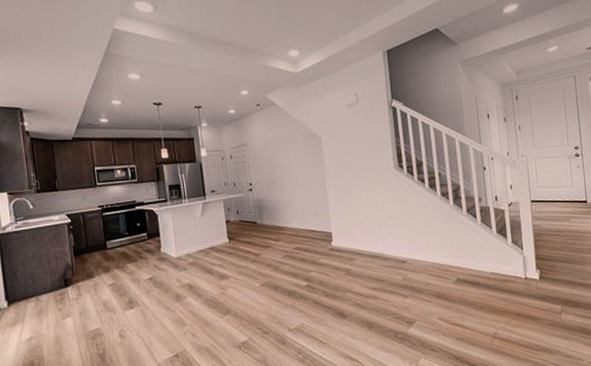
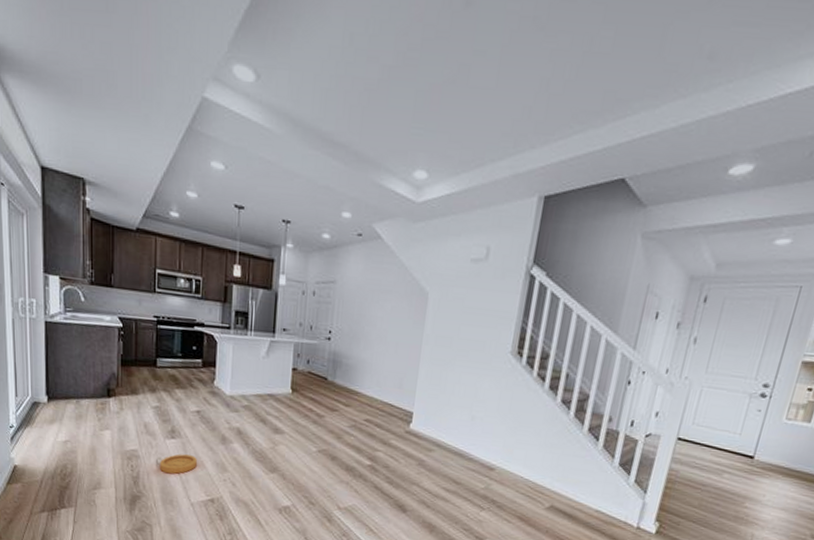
pet bowl: none [122,319,157,343] -> present [159,454,197,474]

